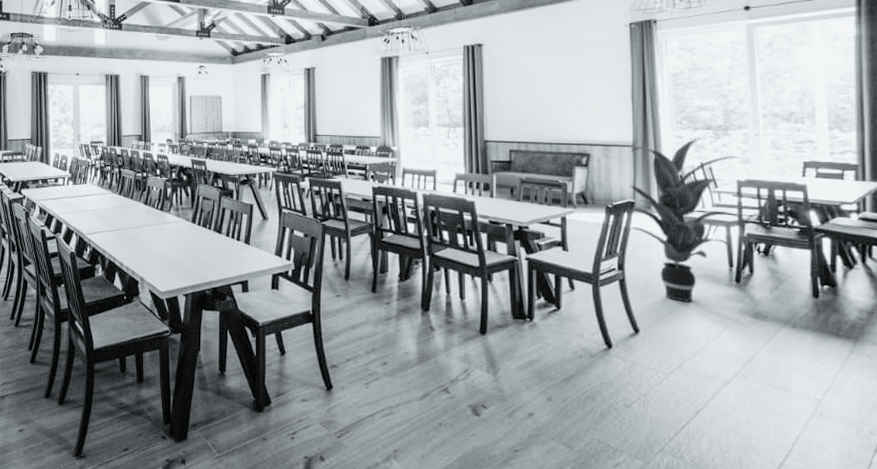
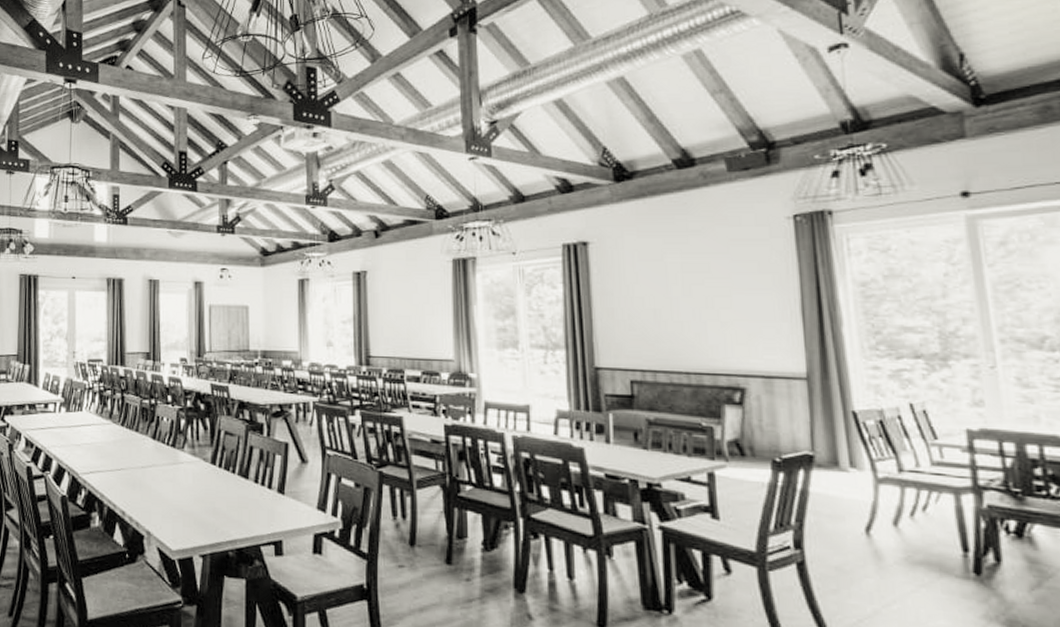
indoor plant: present [629,138,747,302] -> none [804,370,985,600]

